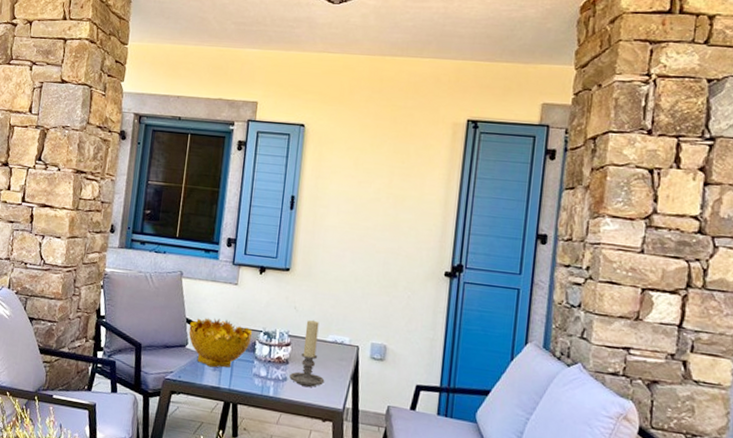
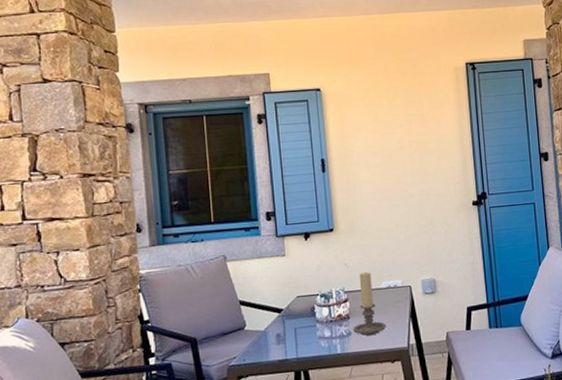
decorative bowl: present [188,318,253,368] -> none [244,292,310,342]

